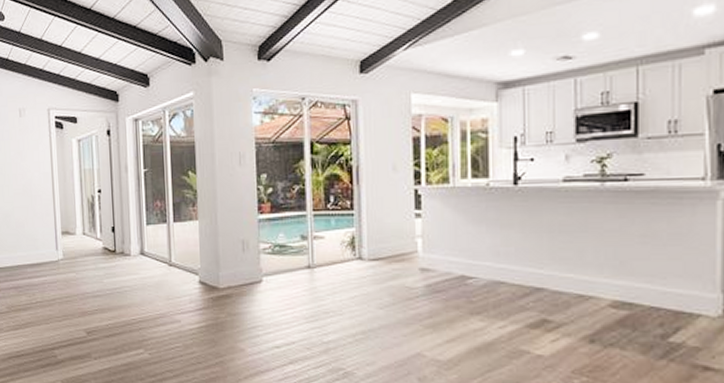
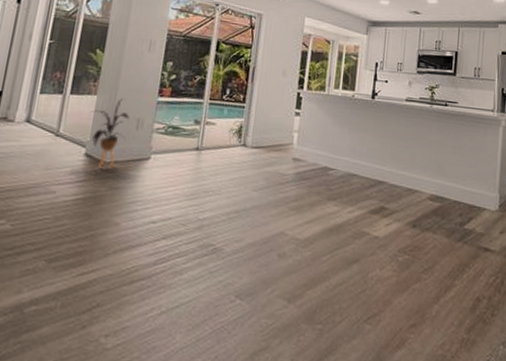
house plant: none [196,220,235,295] -> present [91,98,130,168]

